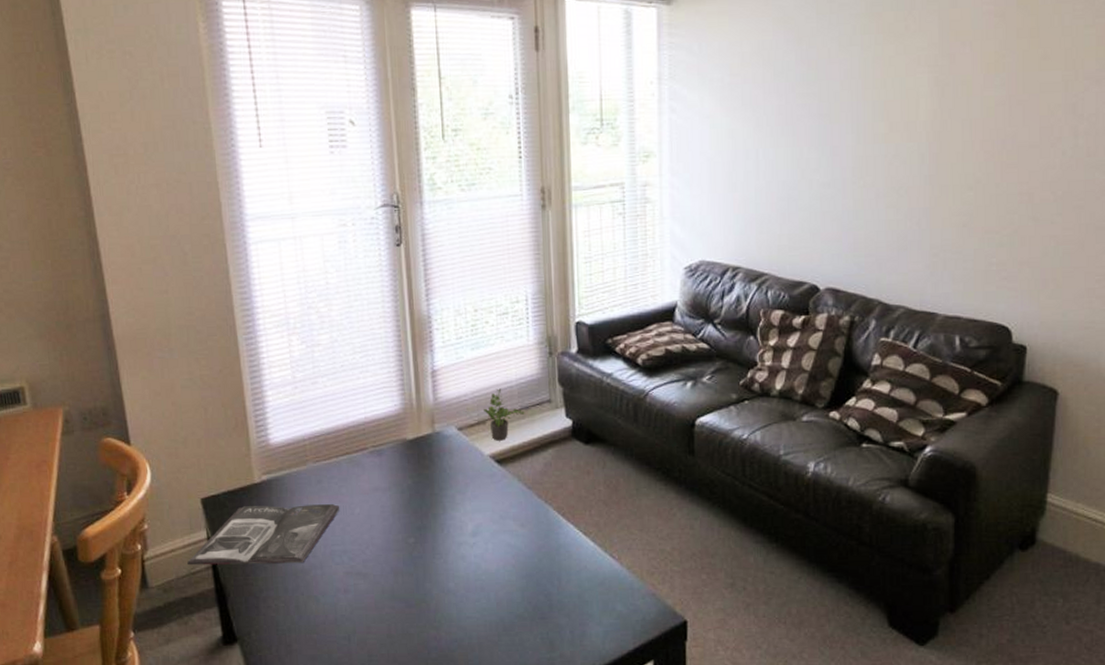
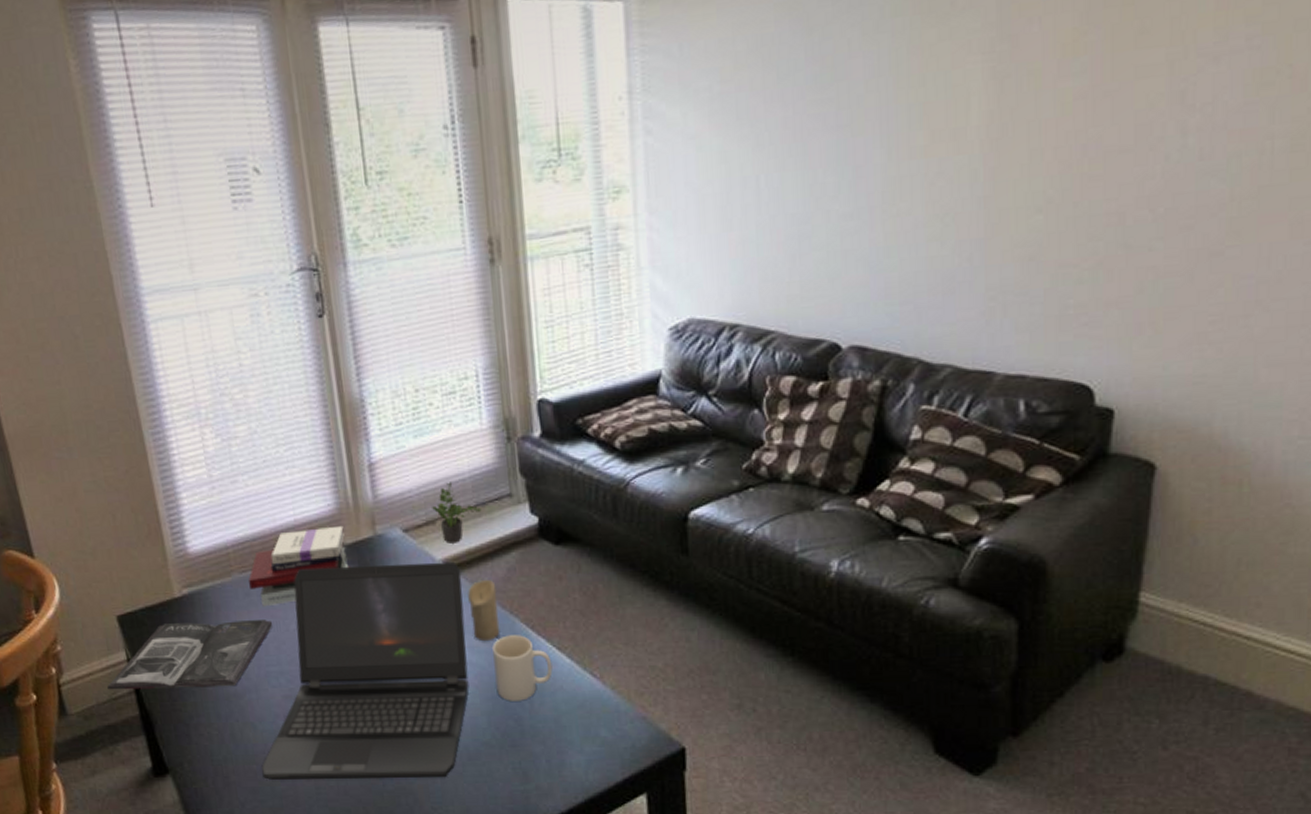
books: none [321,423,410,493] -> present [248,525,350,607]
laptop computer: none [321,457,507,648] -> present [261,562,469,780]
candle: none [510,472,536,525] -> present [467,579,500,641]
mug: none [529,521,579,579] -> present [492,635,553,701]

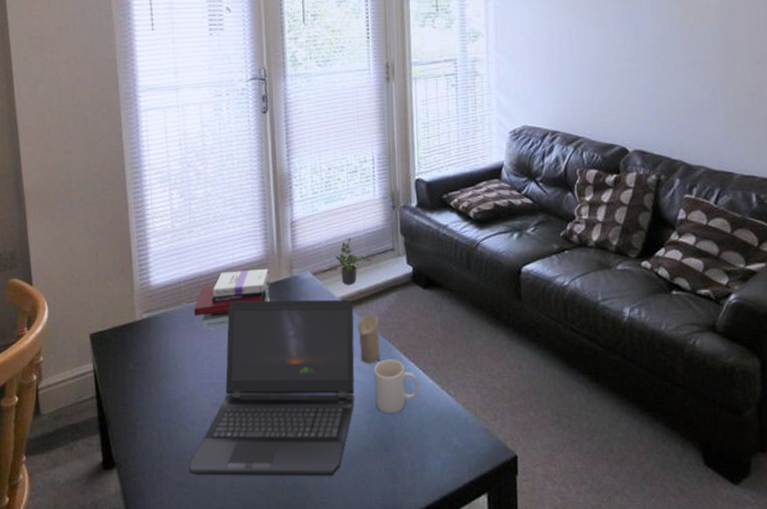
magazine: present [107,620,272,690] -> none [75,341,208,395]

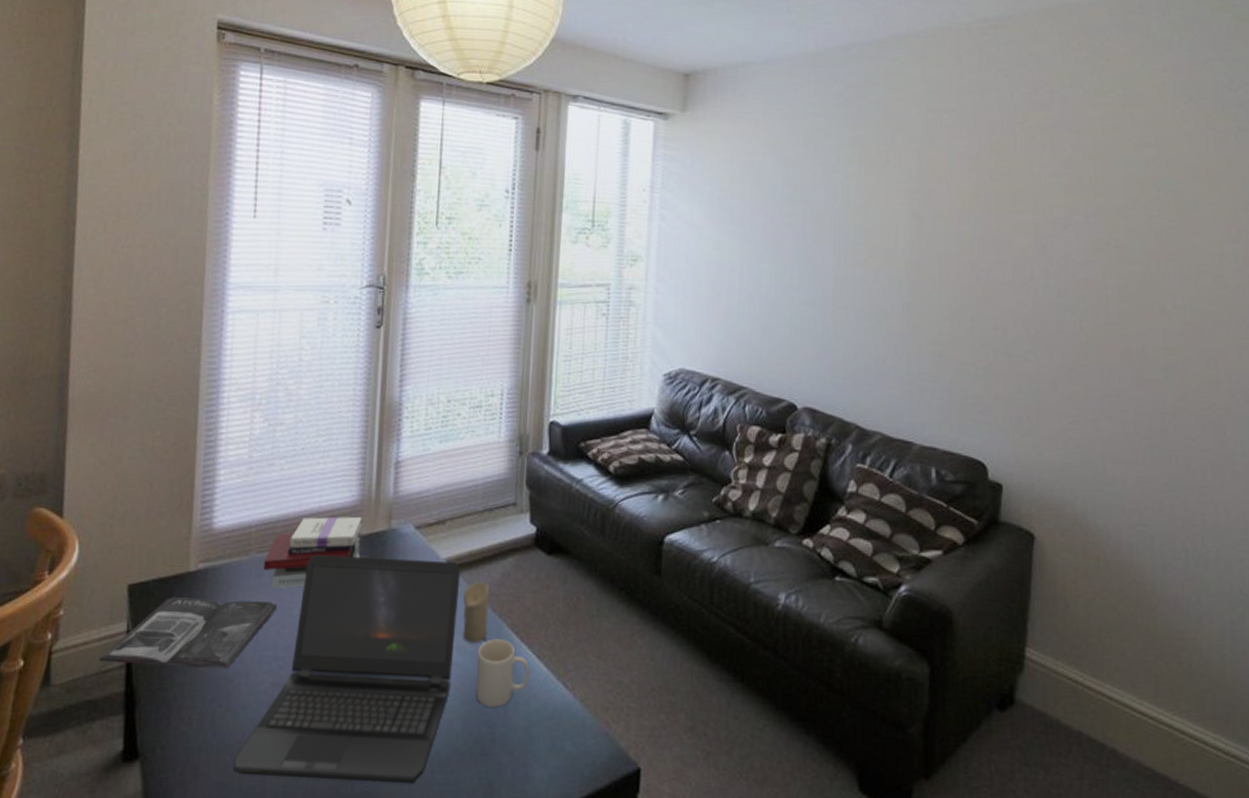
magazine: none [75,341,208,395] -> present [99,597,277,669]
potted plant: present [335,238,371,285] -> none [445,486,488,544]

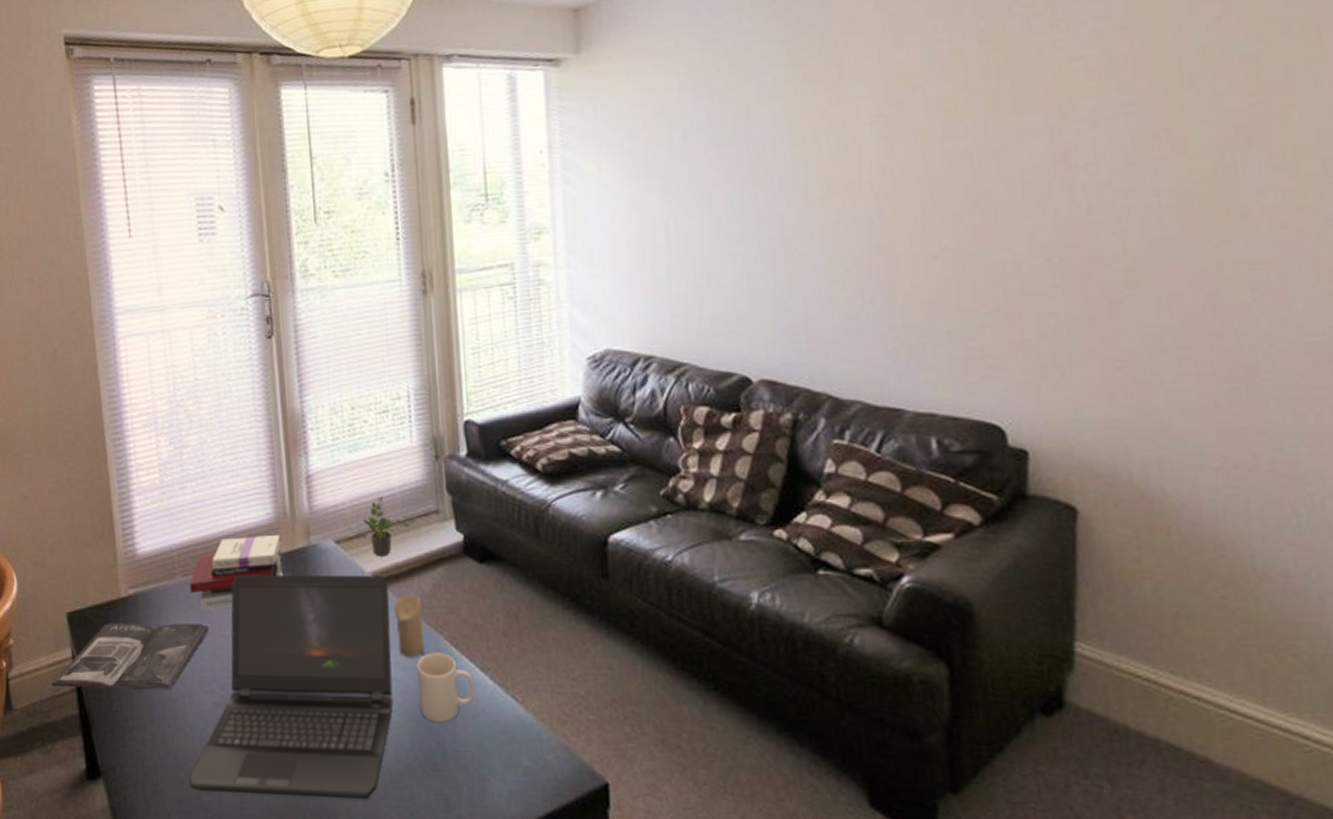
potted plant: none [445,486,488,544] -> present [363,496,410,557]

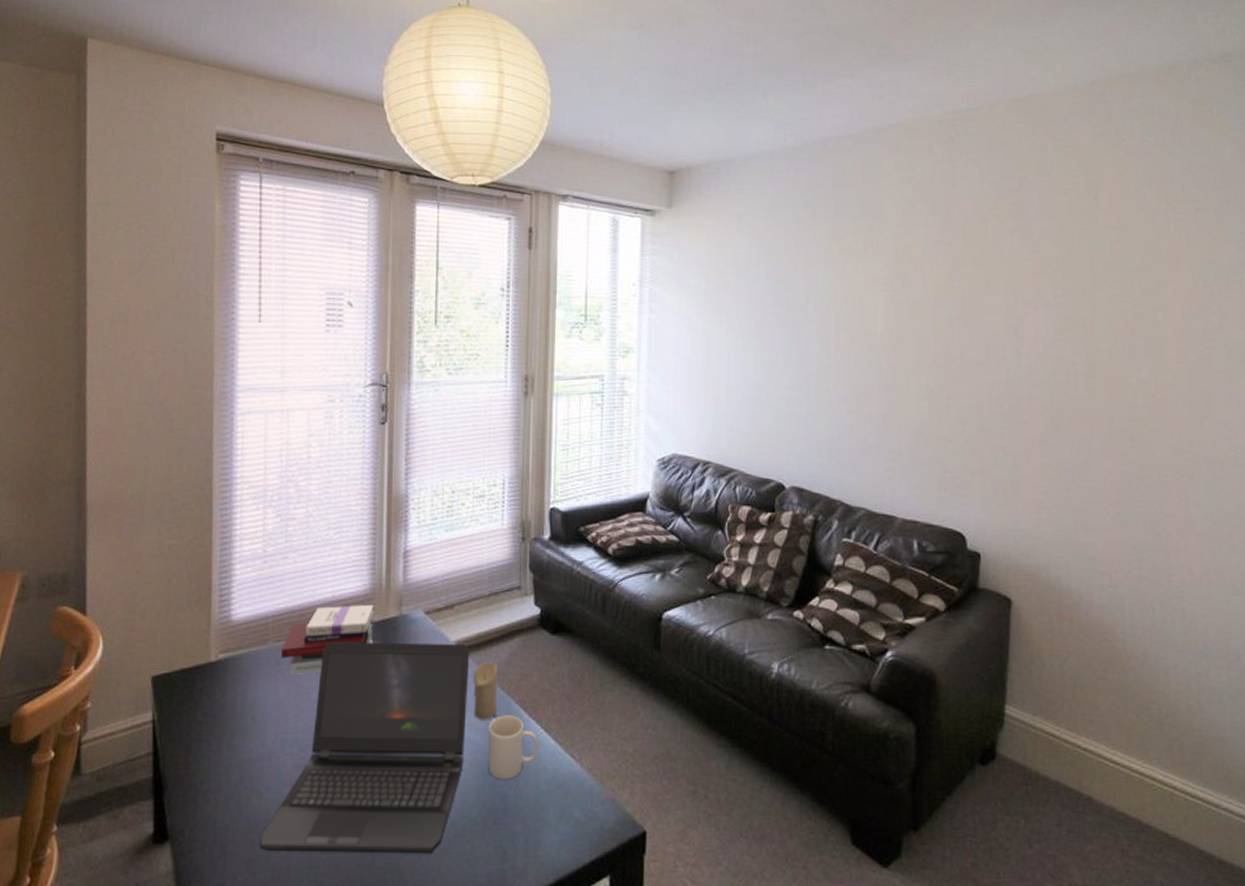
magazine: present [52,623,209,690] -> none [127,687,295,753]
potted plant: present [363,496,410,557] -> none [453,572,494,627]

